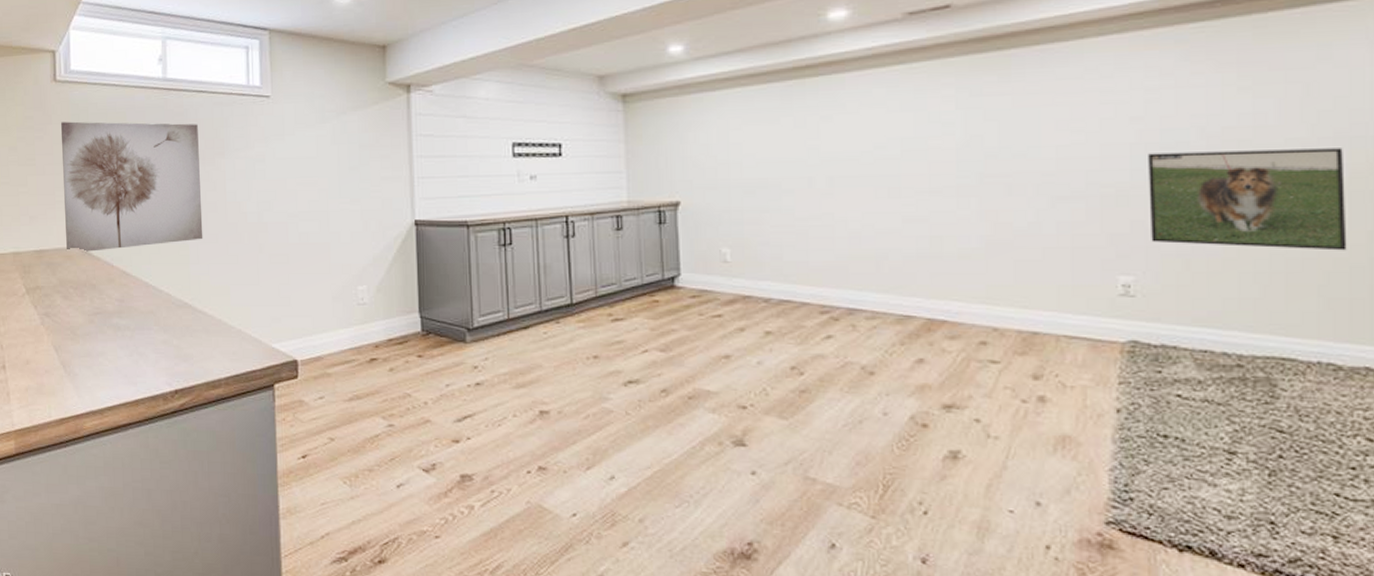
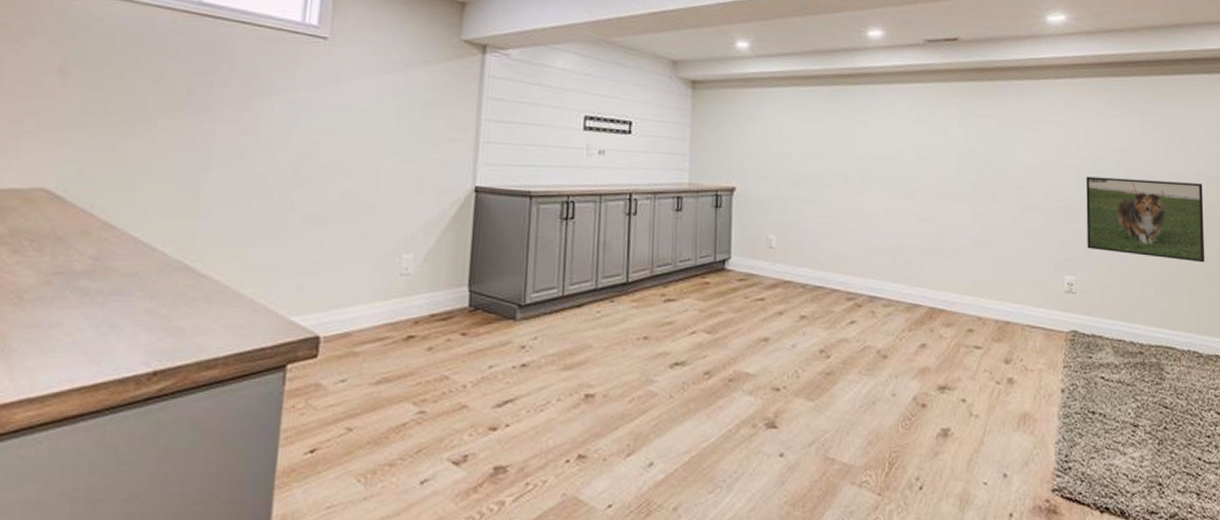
wall art: present [61,121,203,253] -> none [28,35,234,197]

